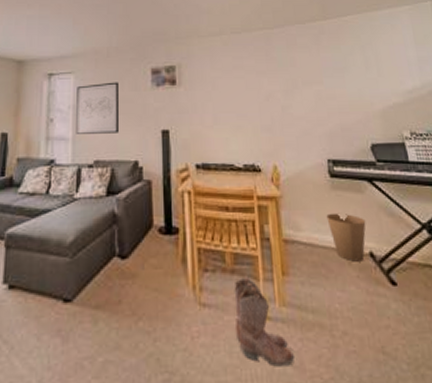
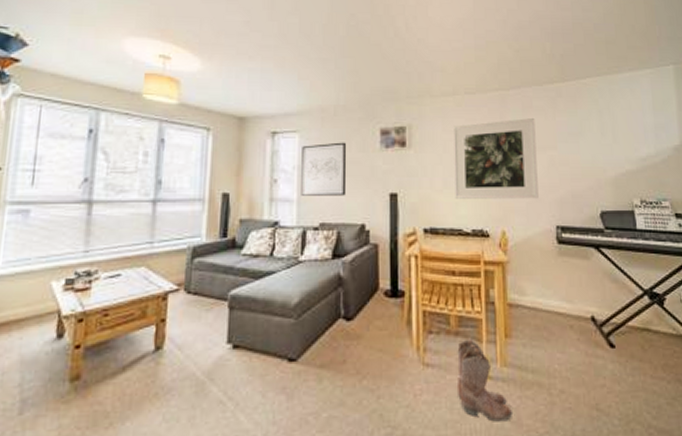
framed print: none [221,55,308,134] -> present [453,118,539,199]
trash can: present [326,213,366,262] -> none [551,278,590,325]

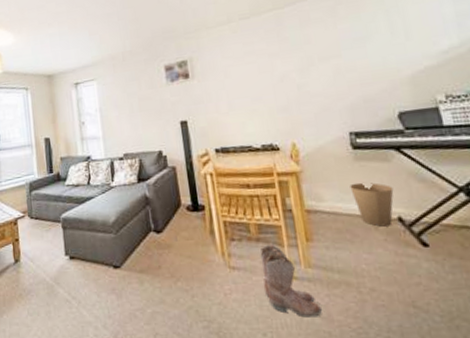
wall art: present [301,142,347,196] -> none [100,82,143,133]
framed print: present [453,118,539,199] -> none [232,31,327,119]
trash can: none [551,278,590,325] -> present [350,182,394,227]

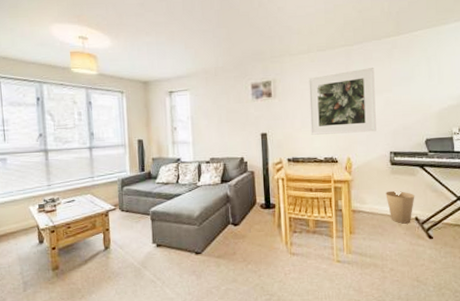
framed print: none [232,31,327,119] -> present [309,68,376,135]
boots: present [260,243,323,318] -> none [315,235,356,290]

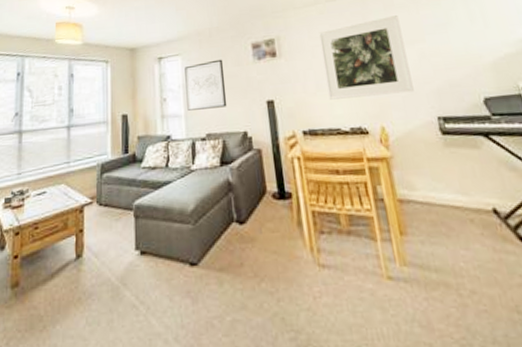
wall art: none [193,96,229,139] -> present [184,59,227,111]
trash can: present [385,190,415,224] -> none [441,170,488,219]

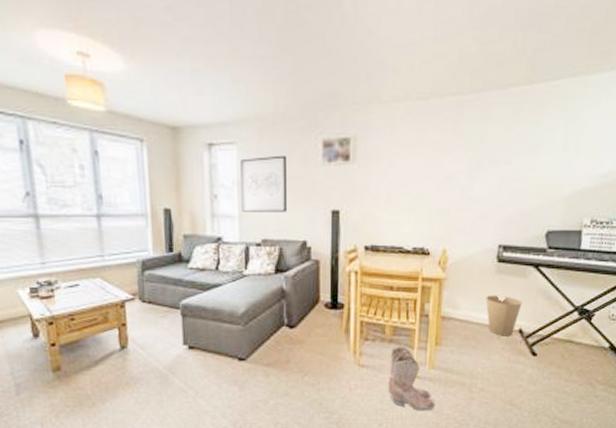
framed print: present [319,15,414,100] -> none [398,128,492,217]
boots: none [351,237,422,326] -> present [387,345,436,411]
trash can: none [441,170,488,219] -> present [485,295,523,336]

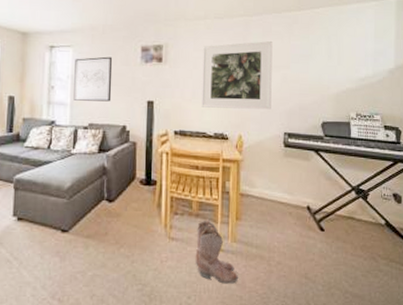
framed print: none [398,128,492,217] -> present [202,41,273,110]
trash can: present [485,295,523,336] -> none [277,175,308,213]

